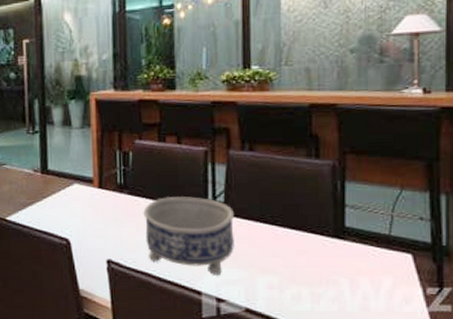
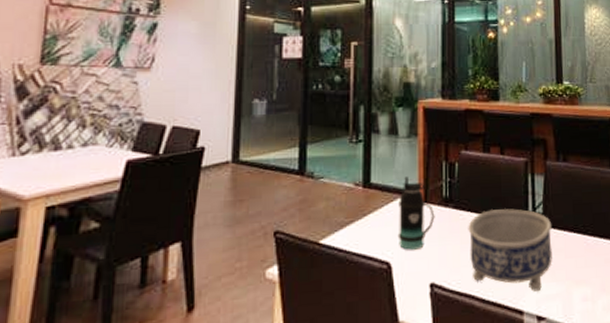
bottle: none [75,164,110,230] -> present [397,176,435,250]

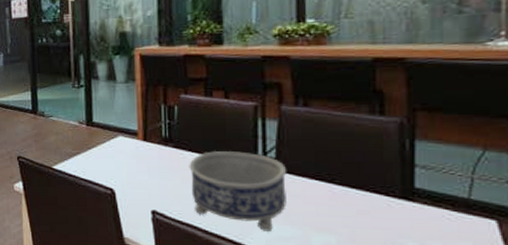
bottle: present [397,176,435,250] -> none [119,117,155,181]

